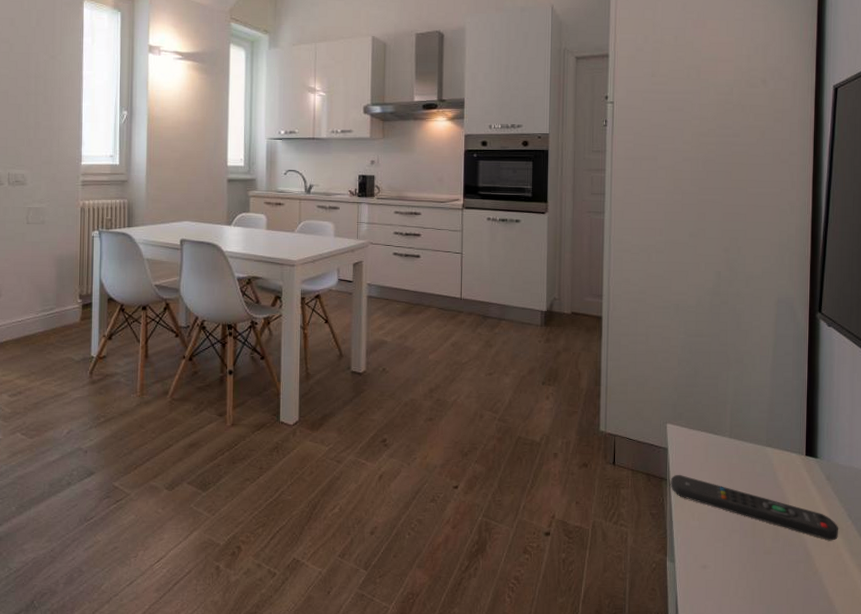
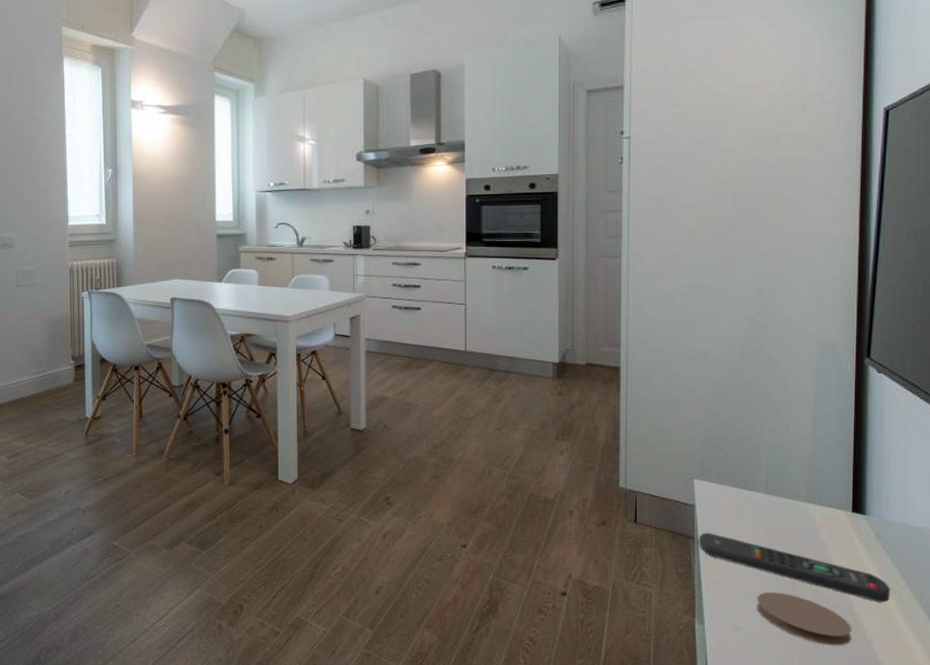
coaster: none [722,531,805,582] -> present [757,591,851,646]

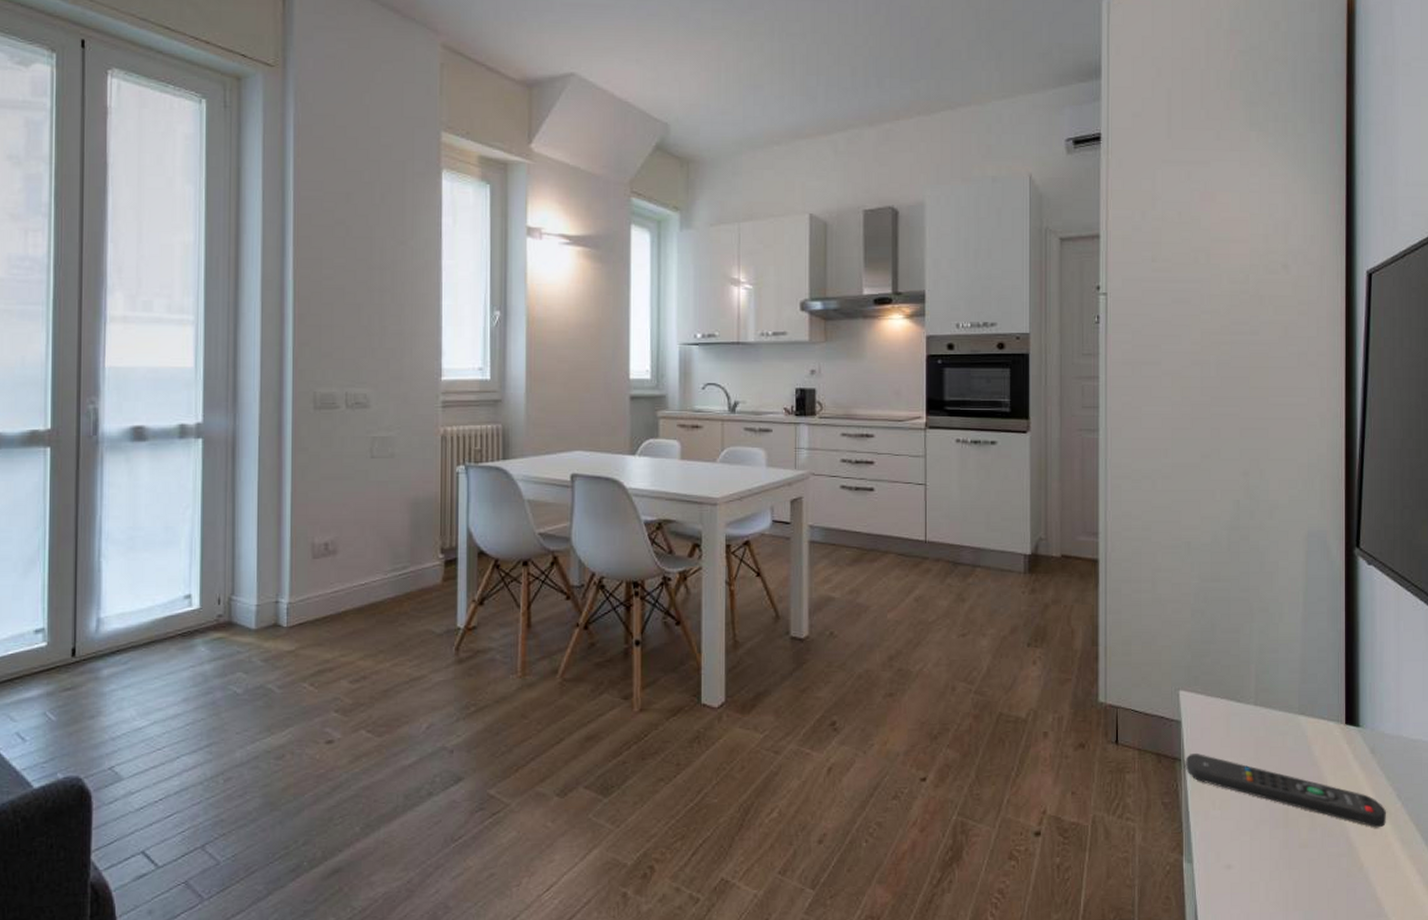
coaster: present [757,591,851,646] -> none [1249,820,1348,881]

